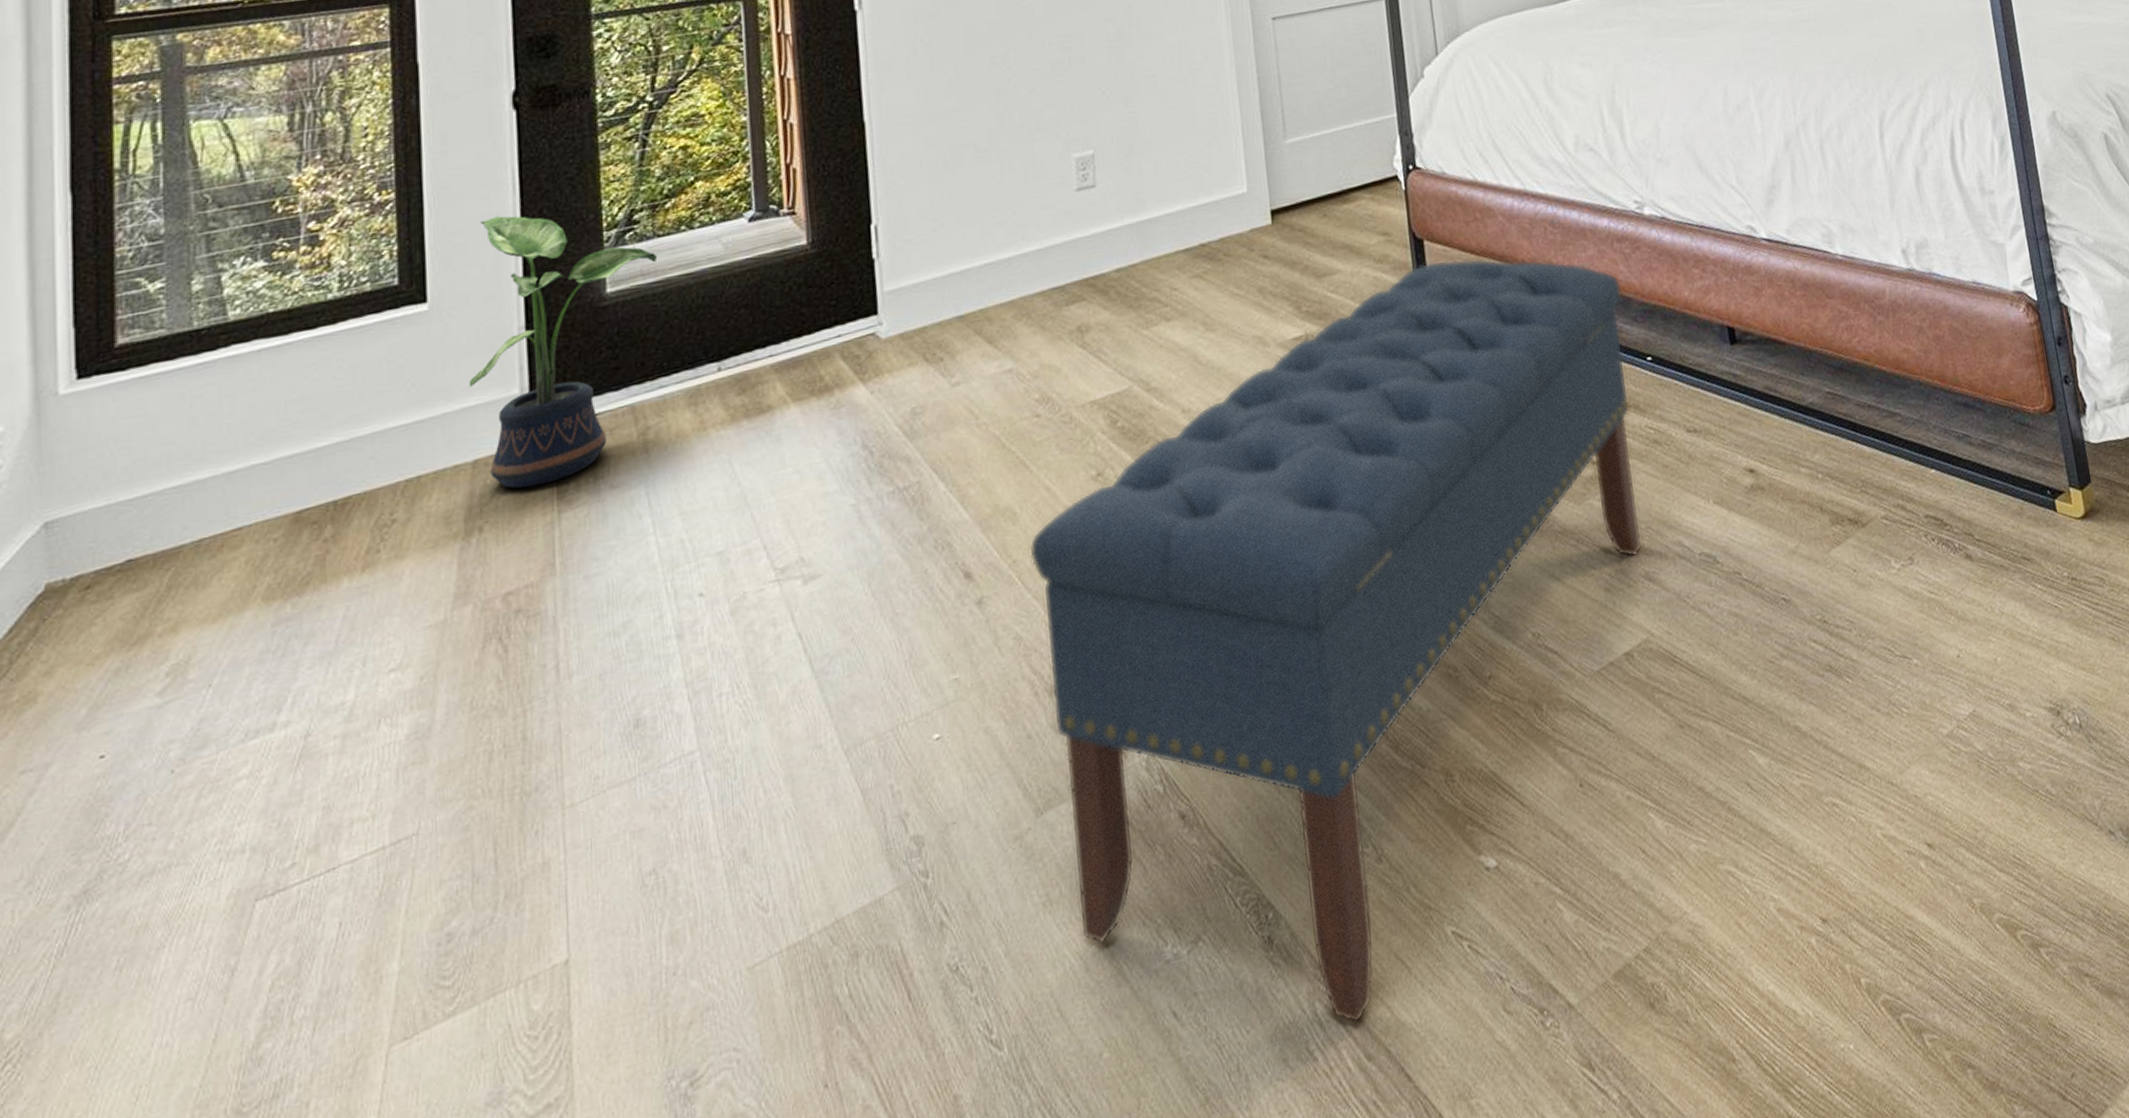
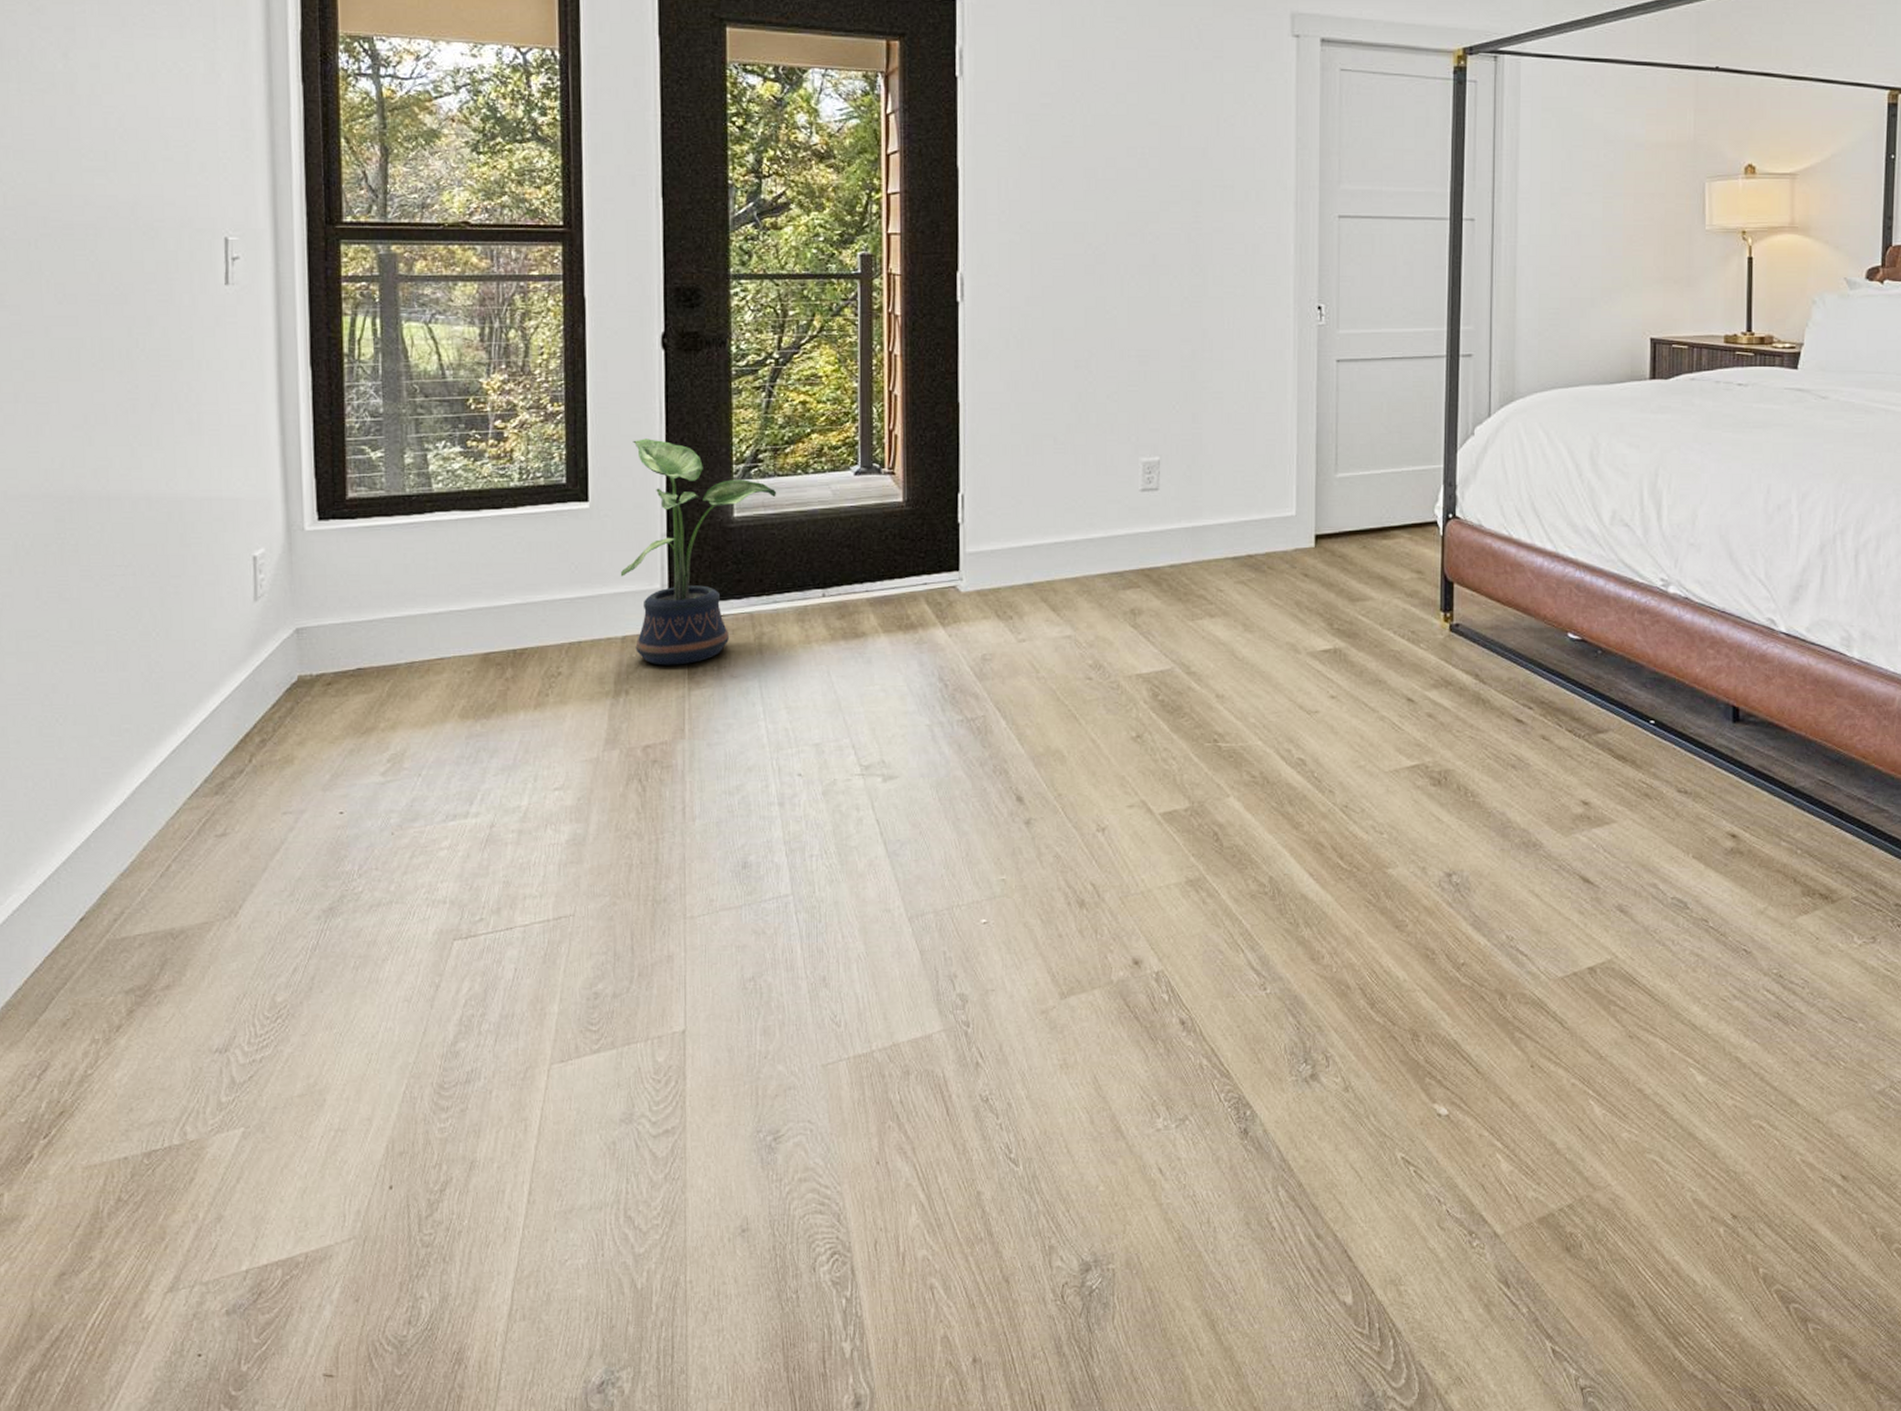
bench: present [1029,258,1642,1024] -> none [1073,603,1636,1208]

